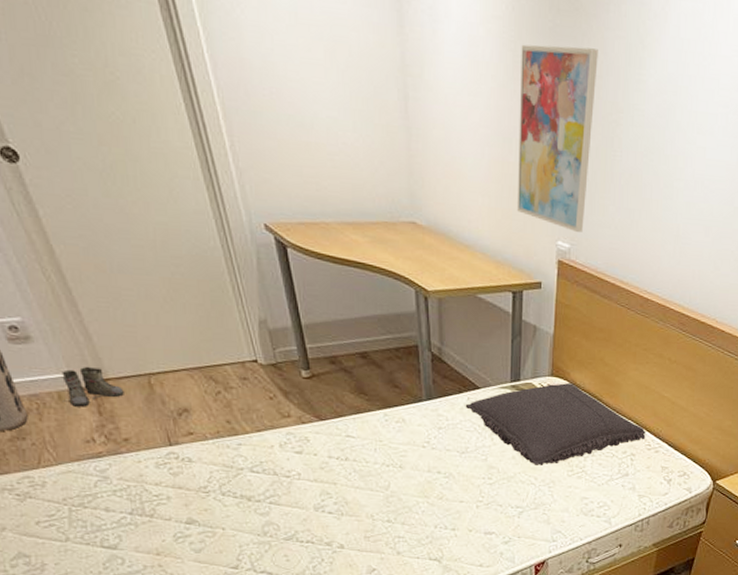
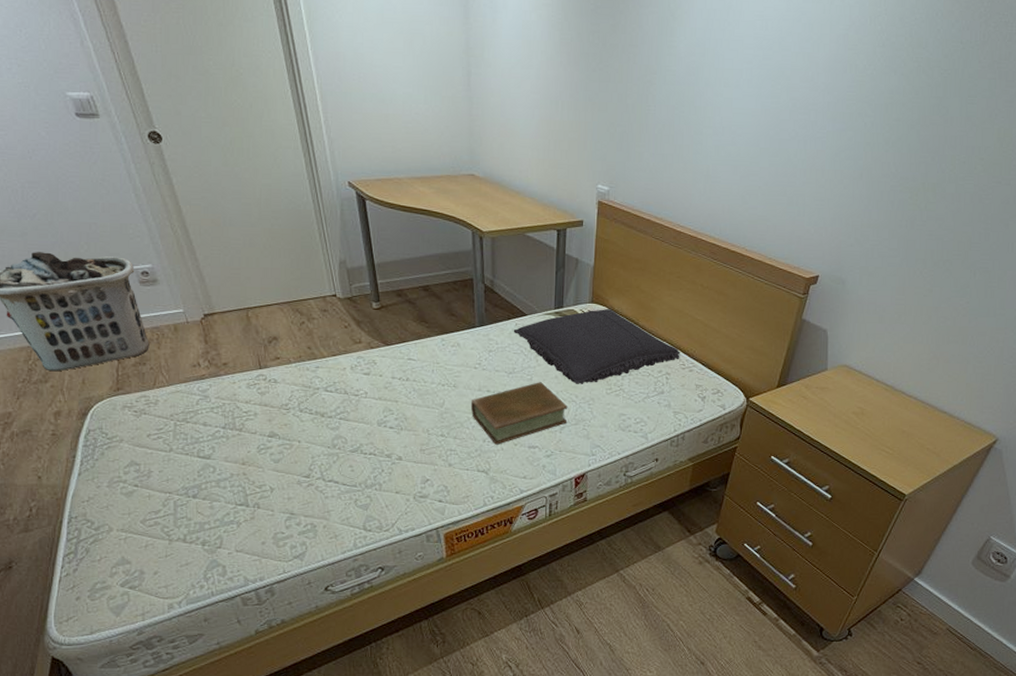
boots: present [62,366,124,407] -> none [177,303,226,337]
book: none [419,463,527,531] -> present [470,382,568,445]
wall art: present [517,44,598,232] -> none [562,23,634,176]

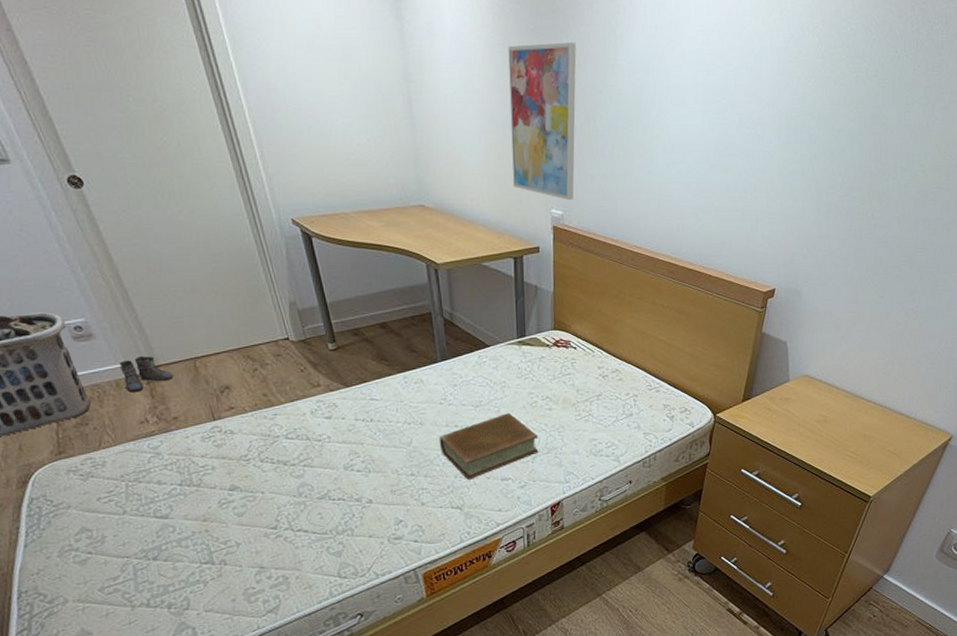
boots: none [177,303,226,337] -> present [119,355,173,392]
pillow: present [513,309,680,384] -> none [476,335,646,413]
wall art: none [562,23,634,176] -> present [508,42,577,200]

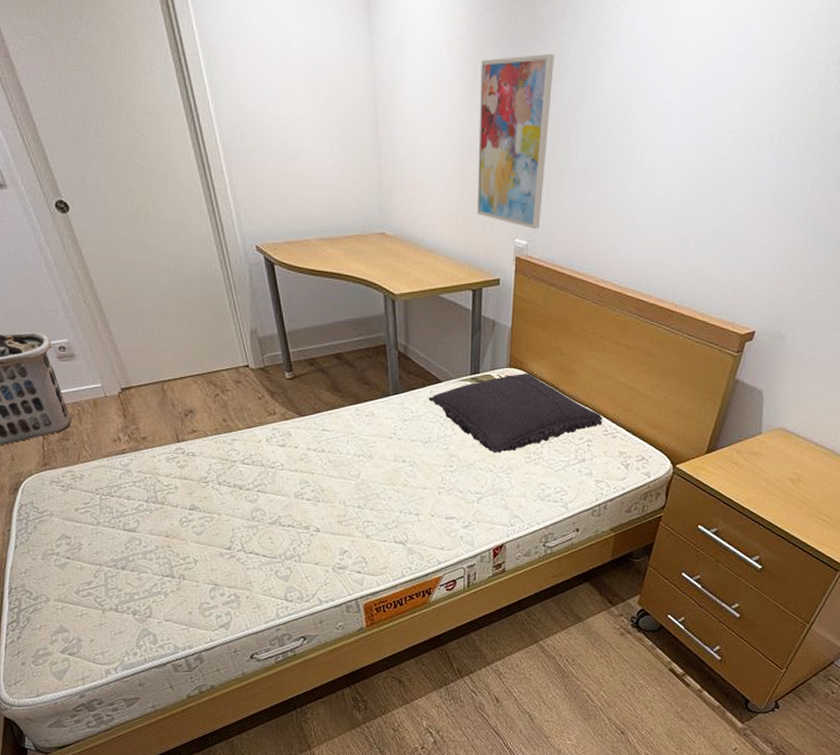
boots: present [119,355,173,392] -> none [97,377,143,411]
book: present [439,413,539,480] -> none [386,451,486,516]
pillow: none [476,335,646,413] -> present [428,373,603,453]

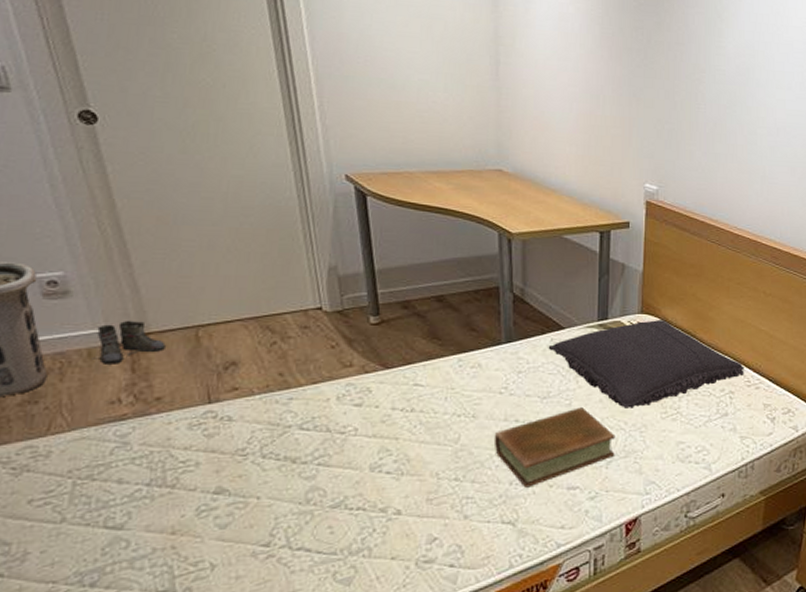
boots: none [97,377,143,411] -> present [92,320,166,364]
book: none [386,451,486,516] -> present [493,407,616,488]
wall art: present [476,54,554,229] -> none [604,19,680,175]

